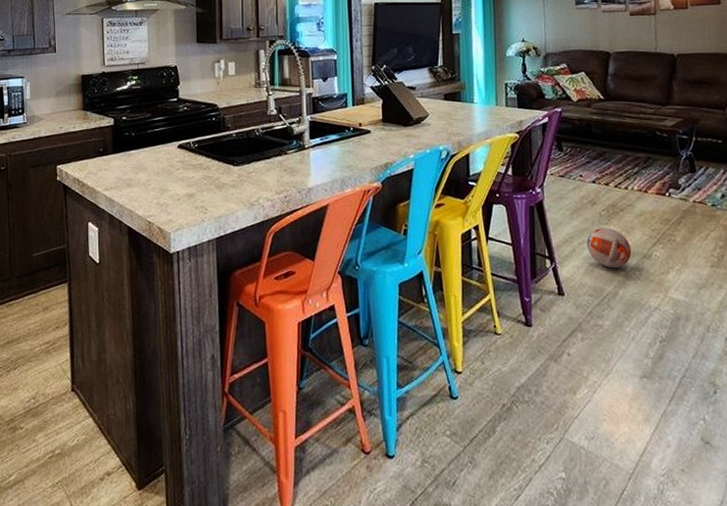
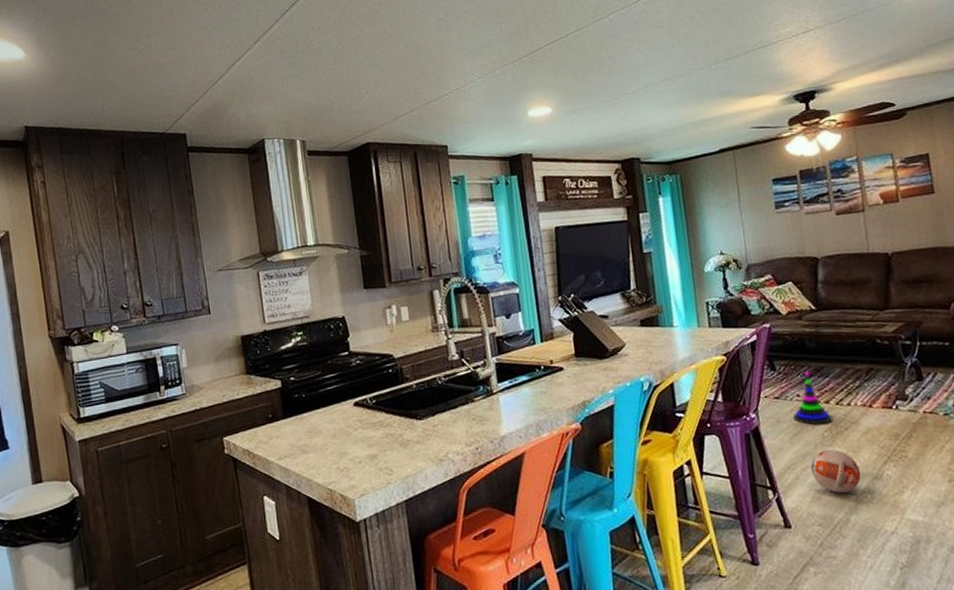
stacking toy: none [574,155,611,204] -> present [792,371,833,425]

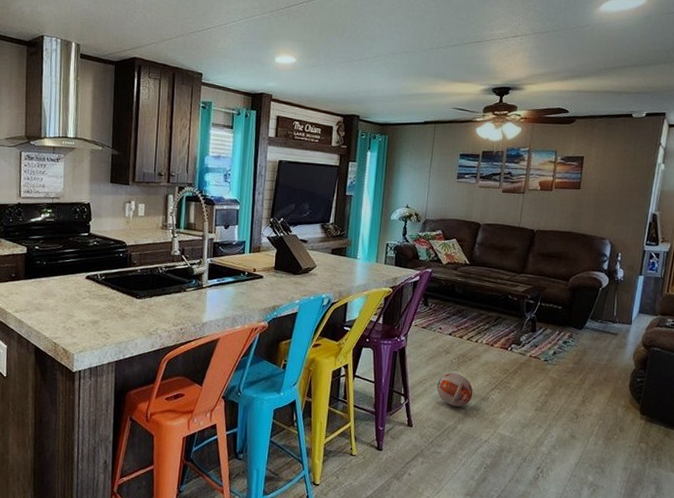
stacking toy: present [792,371,833,425] -> none [432,311,462,354]

